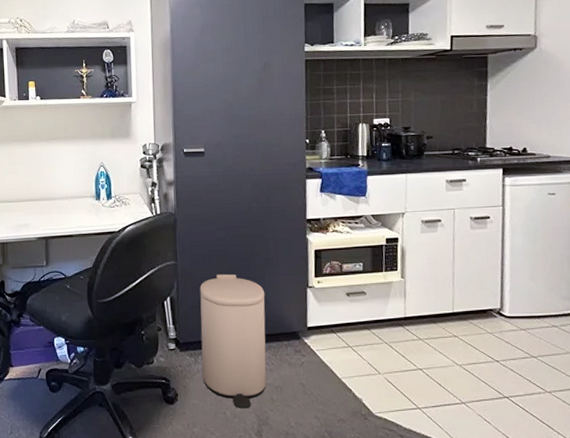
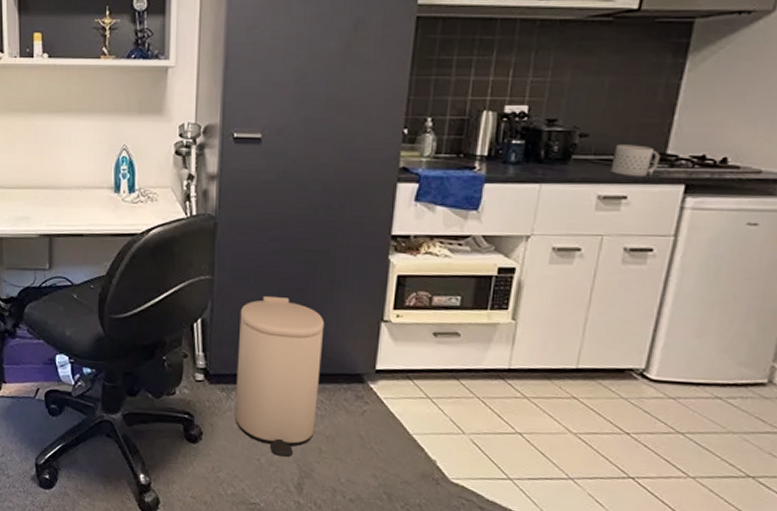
mug: none [451,142,483,165] -> present [610,144,660,178]

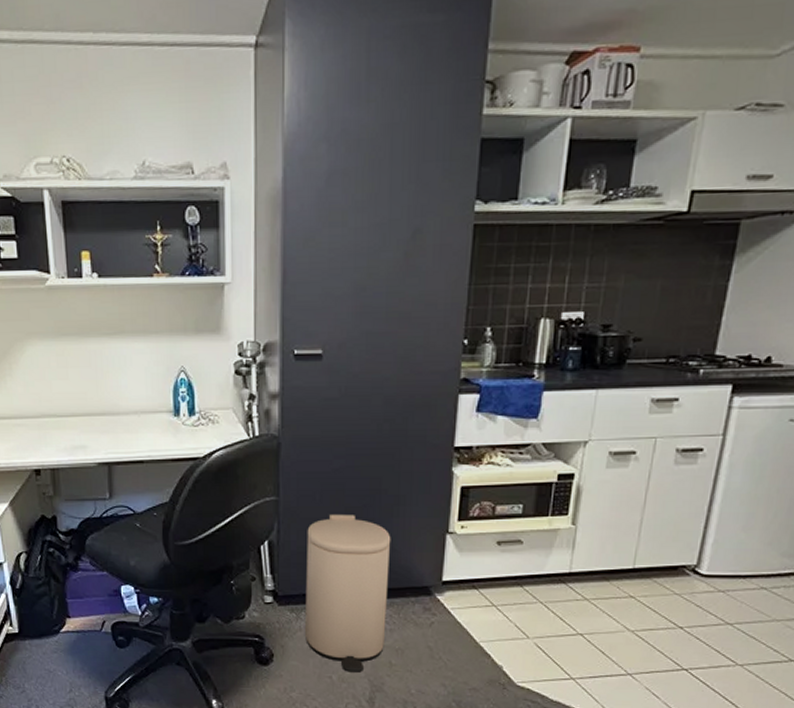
mug: present [610,144,660,178] -> none [663,347,709,379]

